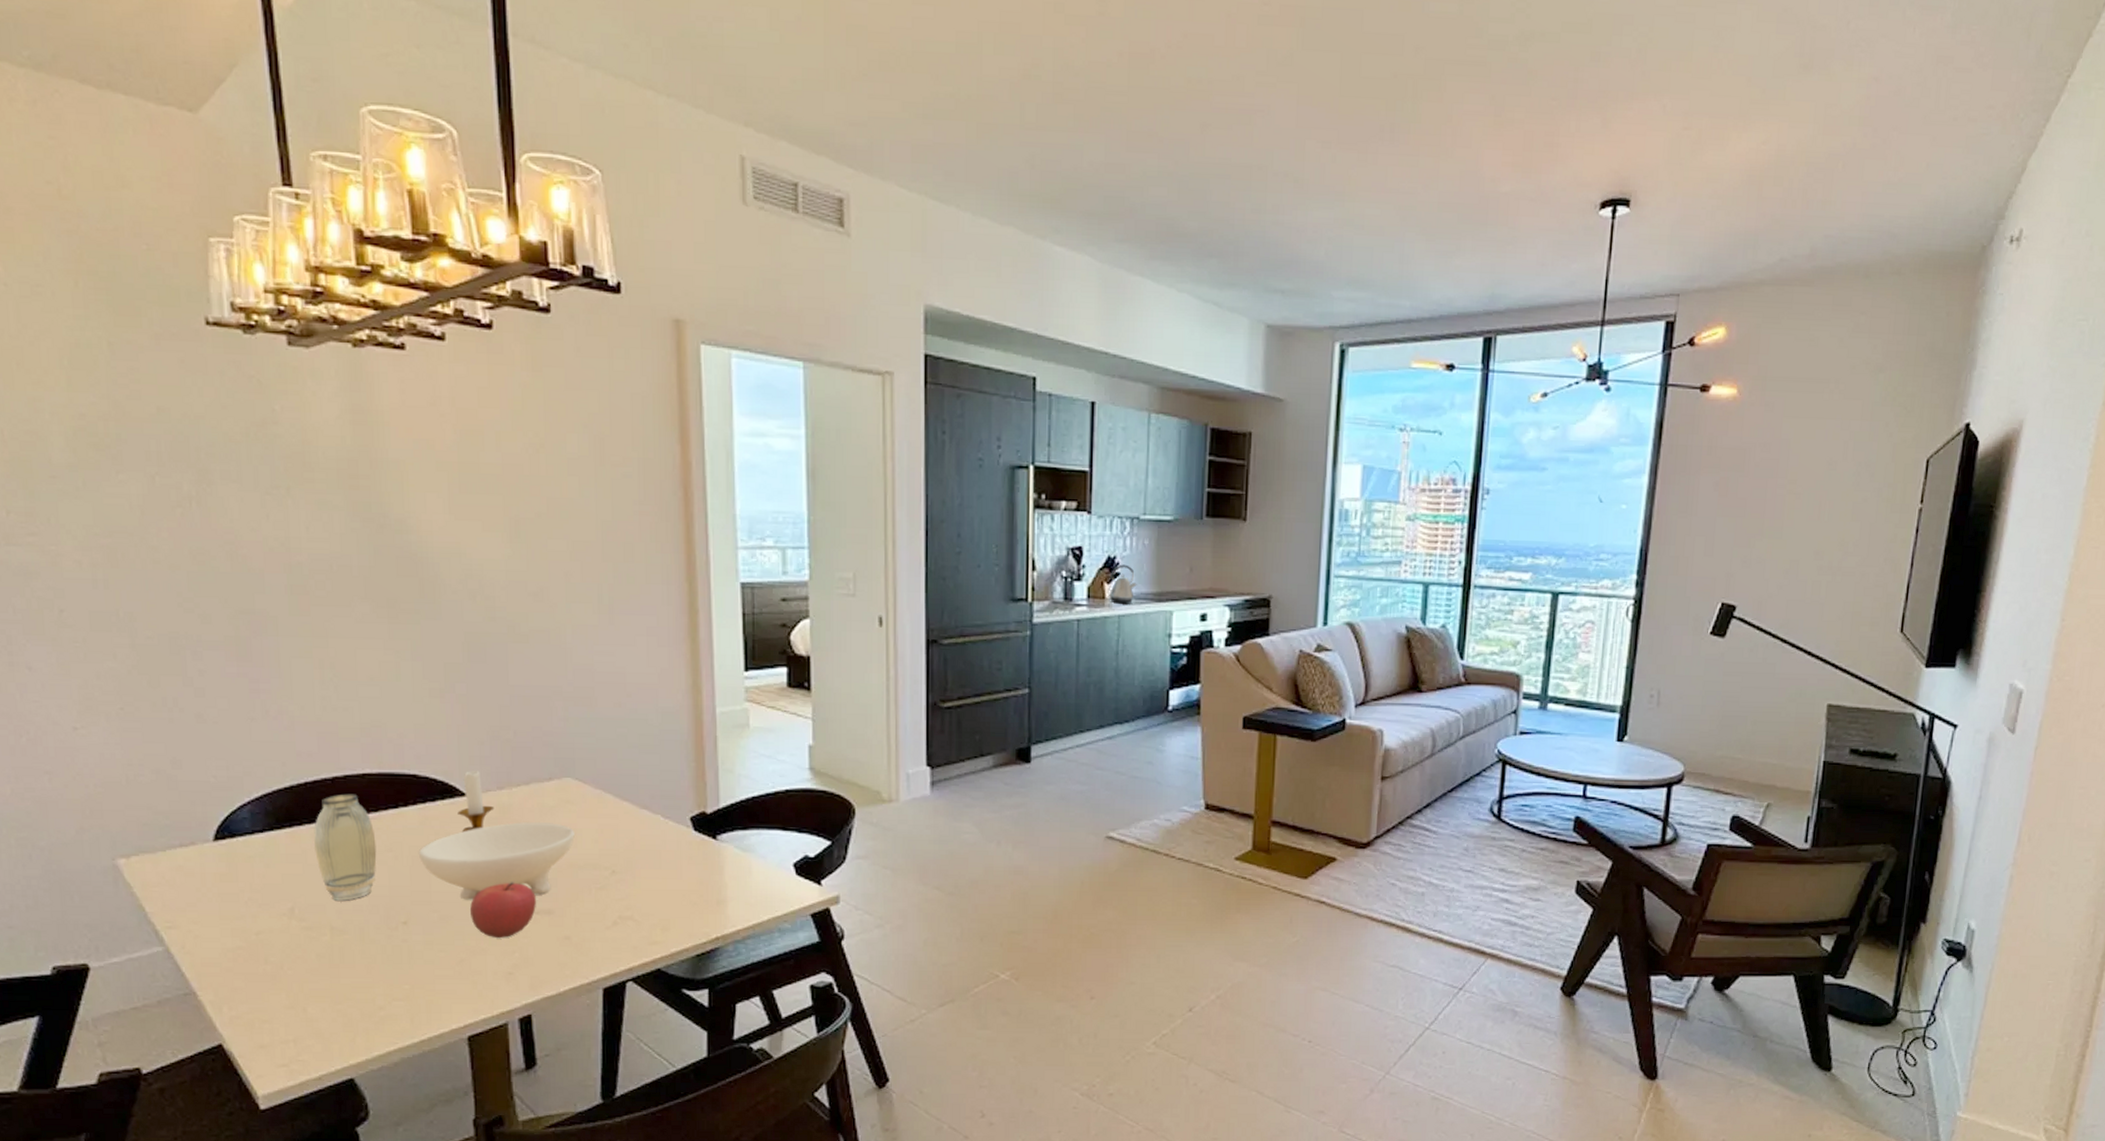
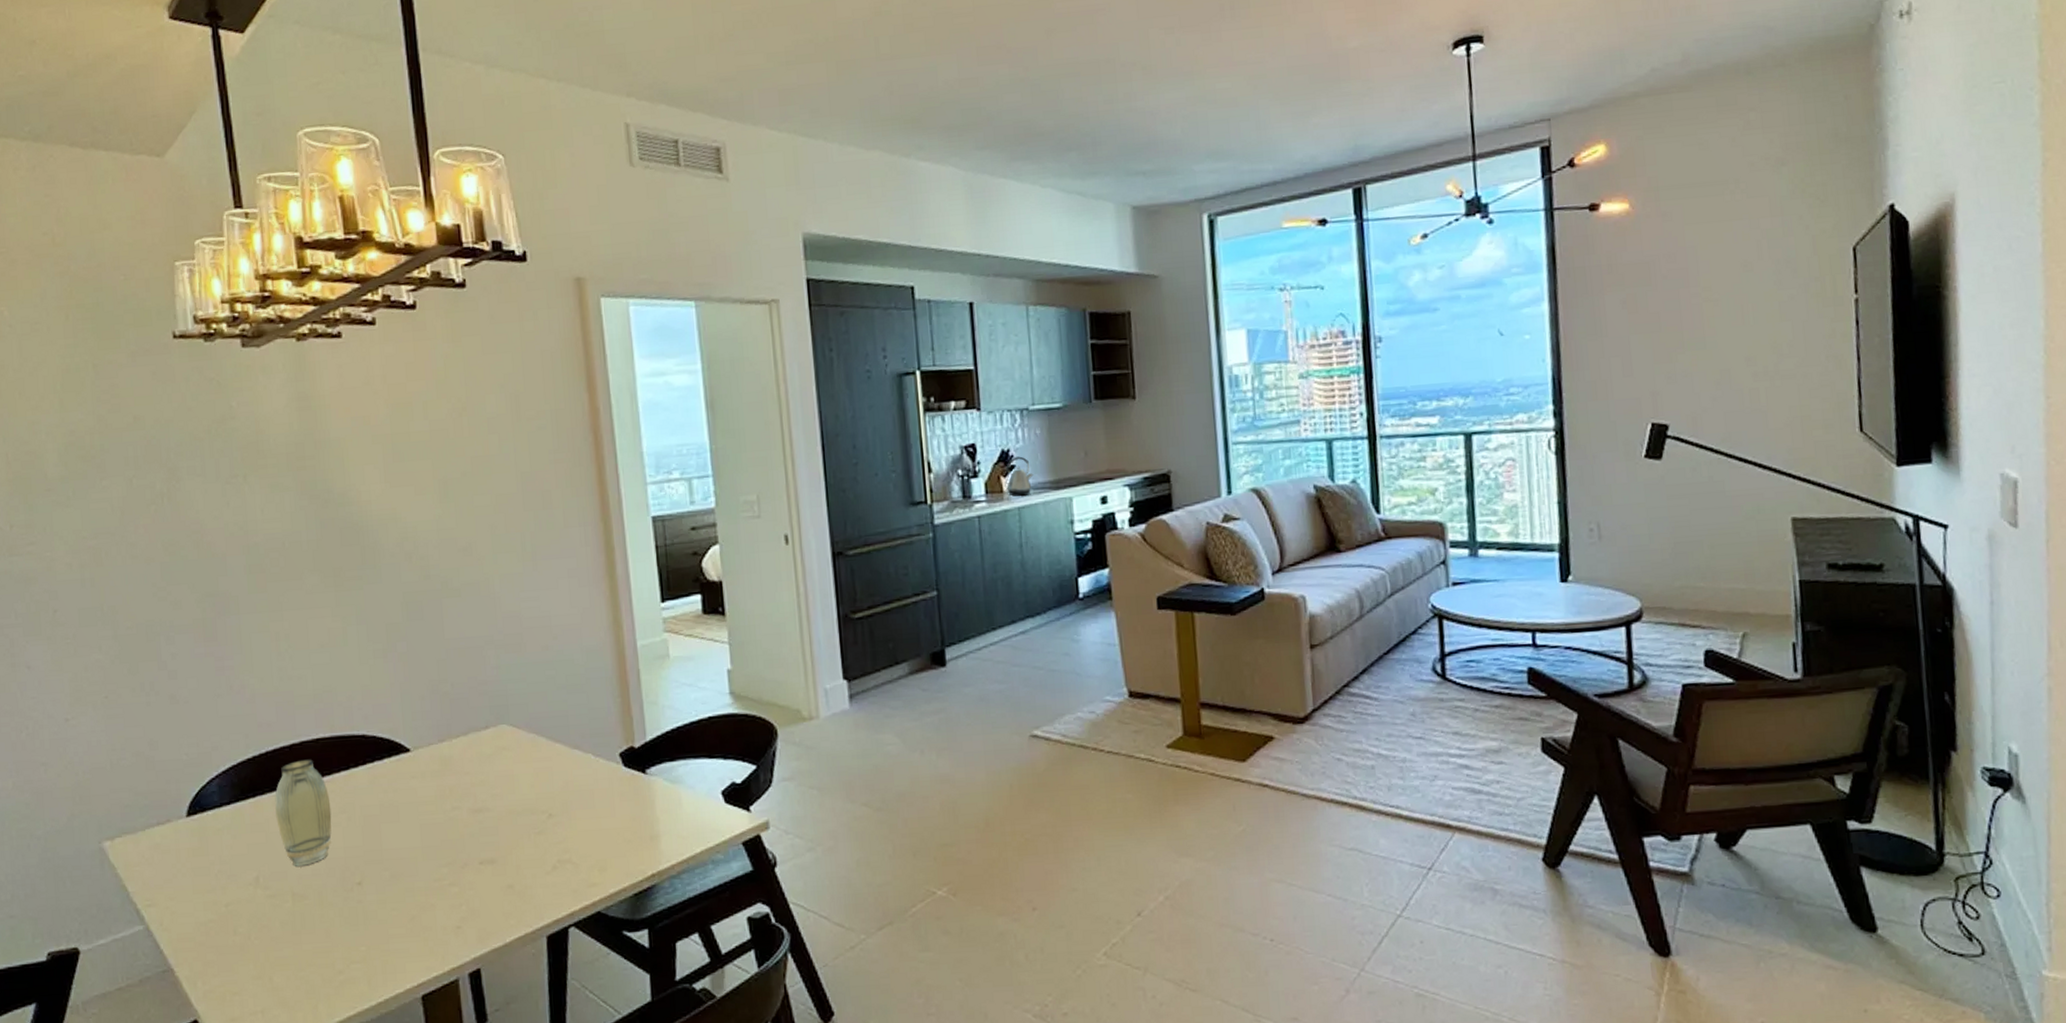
bowl: present [418,822,575,900] -> none [369,771,512,856]
candlestick: present [457,771,495,833] -> none [403,726,437,788]
fruit: present [470,881,536,938] -> none [418,832,480,892]

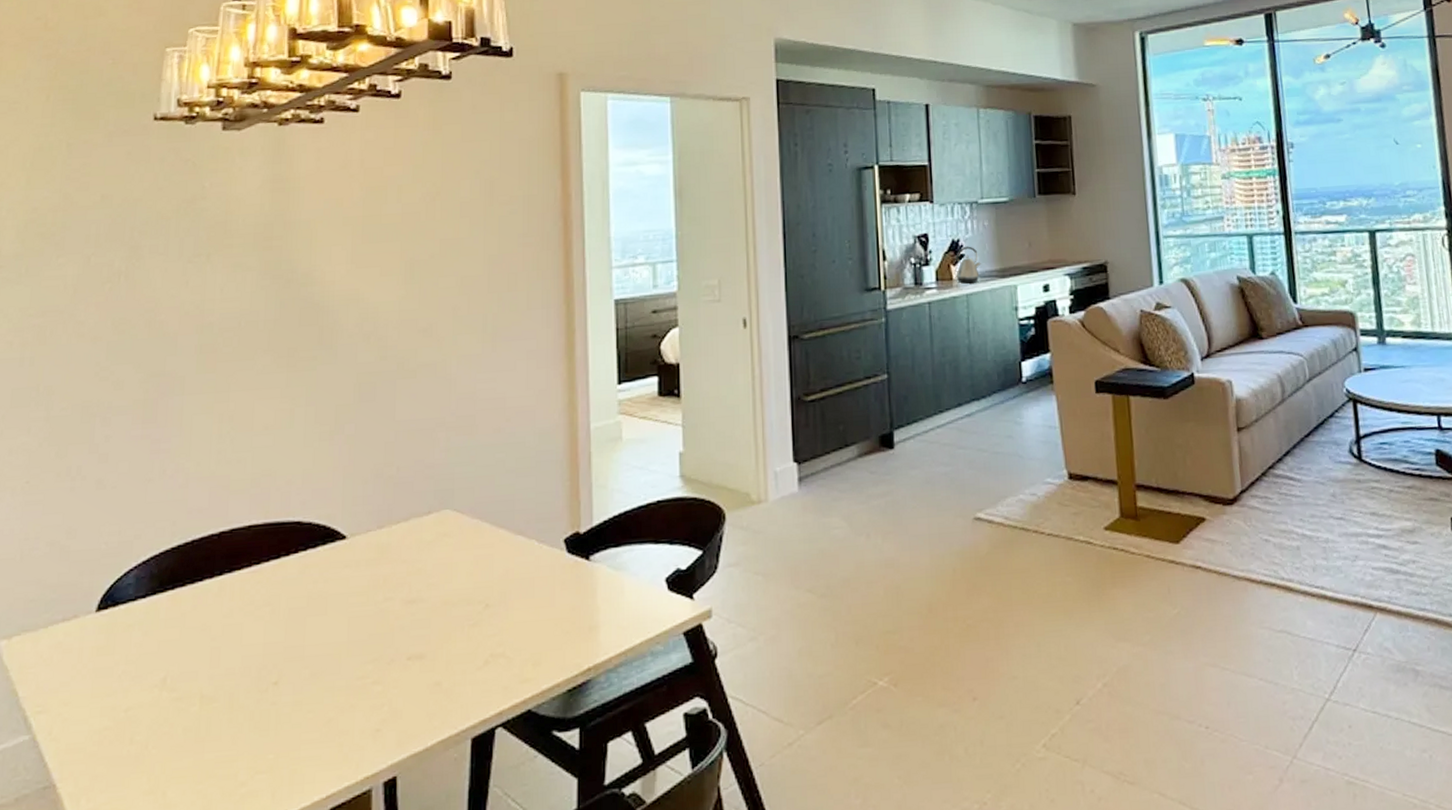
vase: present [275,759,332,866] -> none [194,547,255,665]

